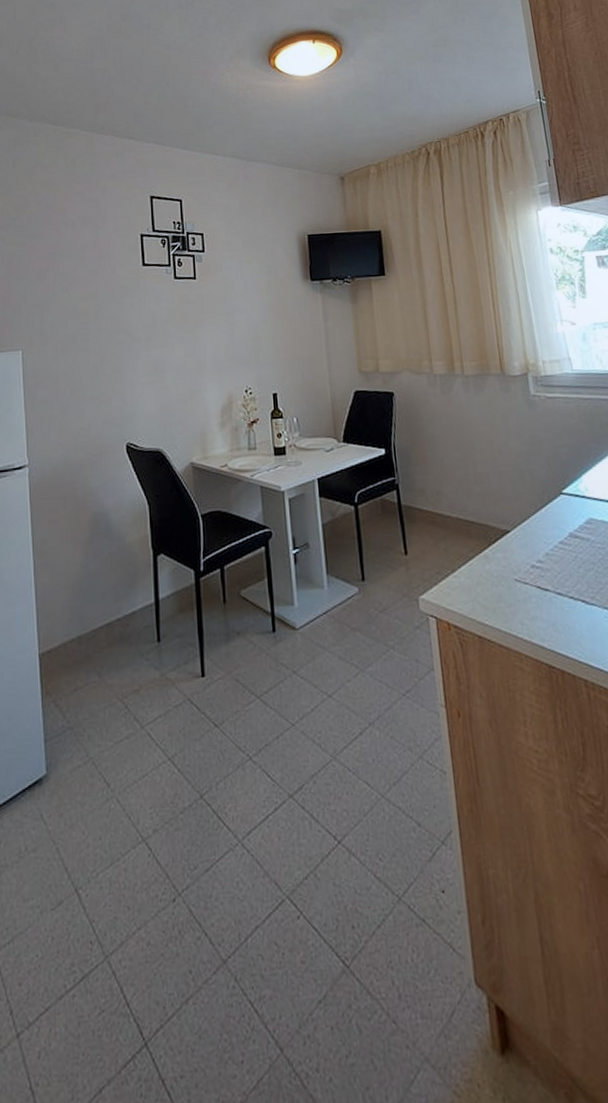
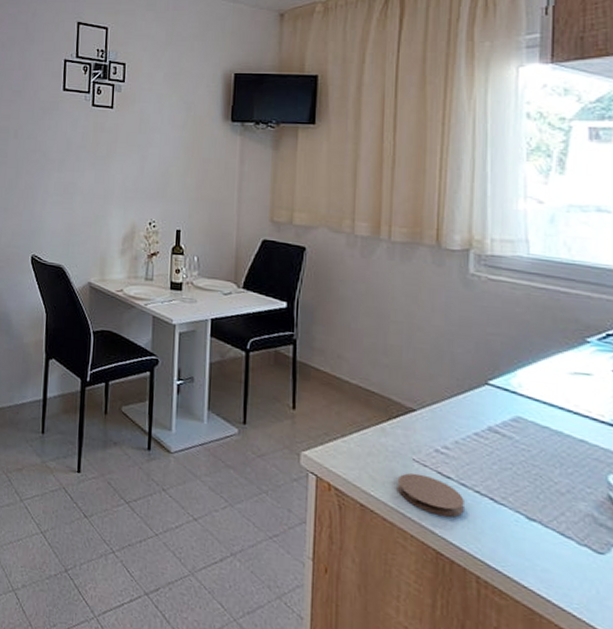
coaster: none [505,592,564,629] -> present [397,472,464,517]

